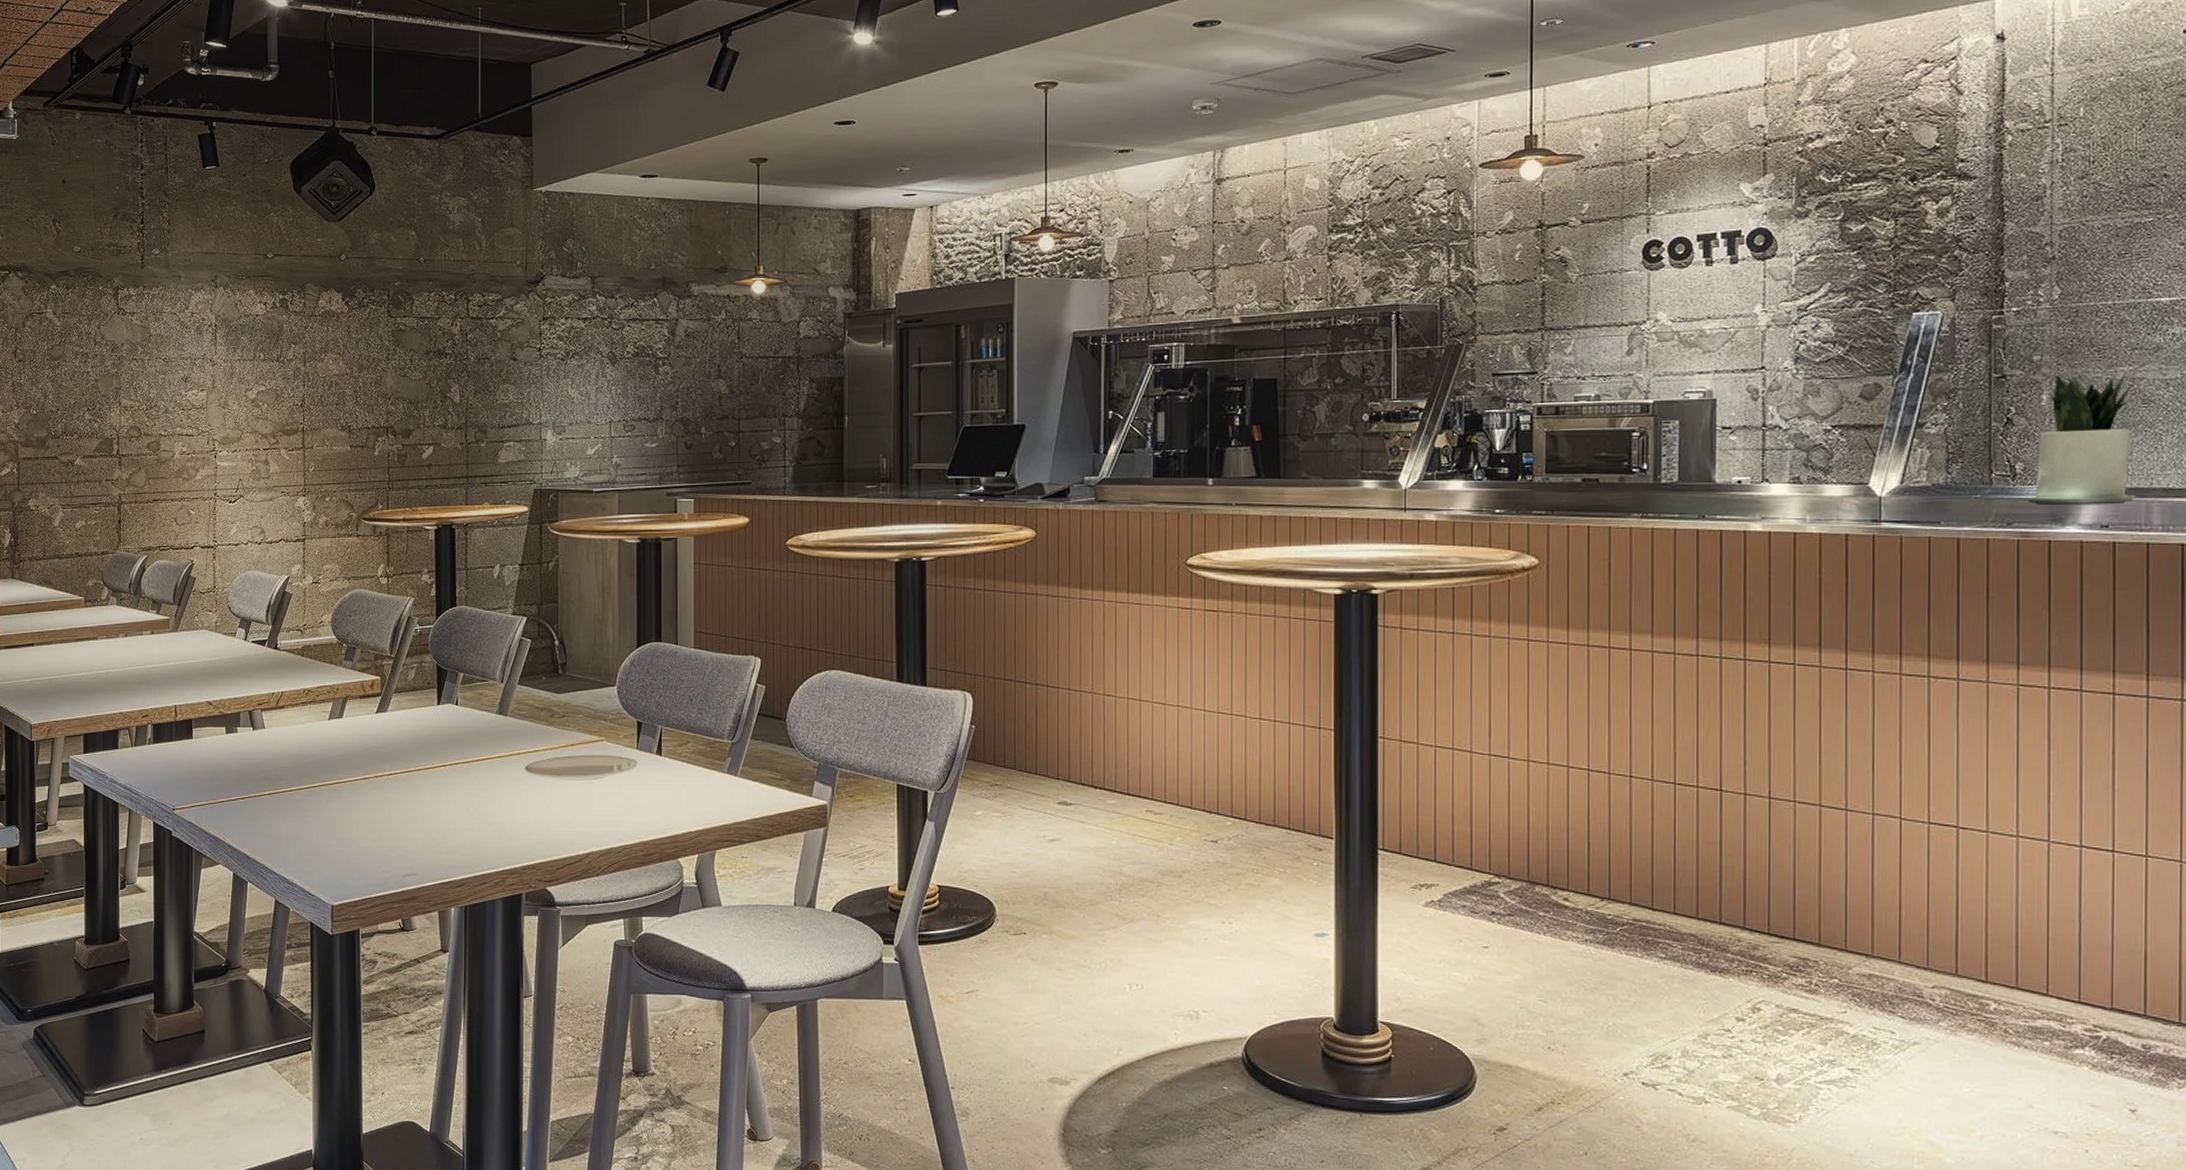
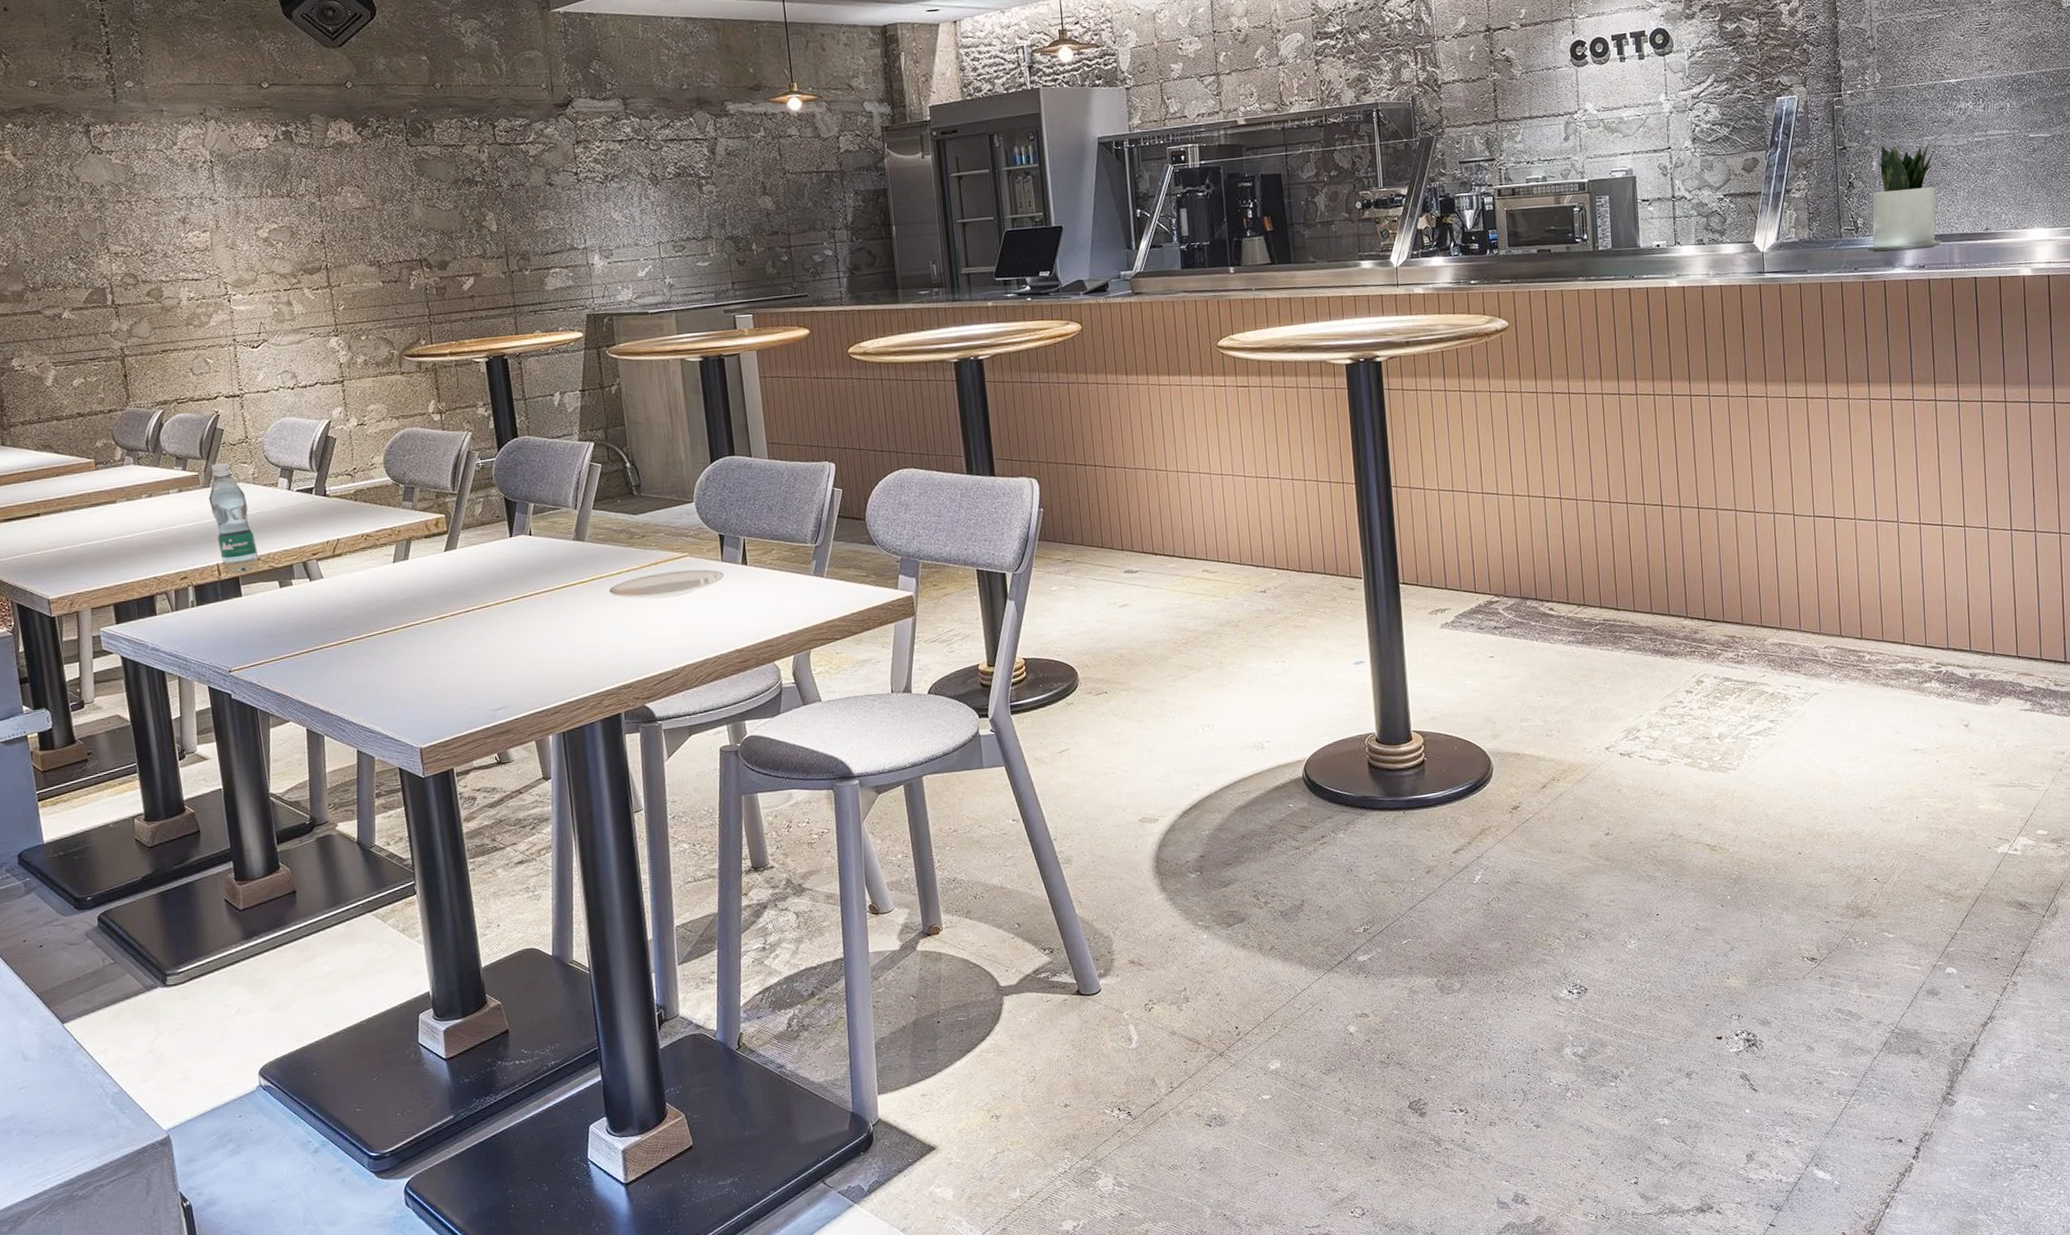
bottle: none [175,610,212,717] -> present [208,463,260,574]

